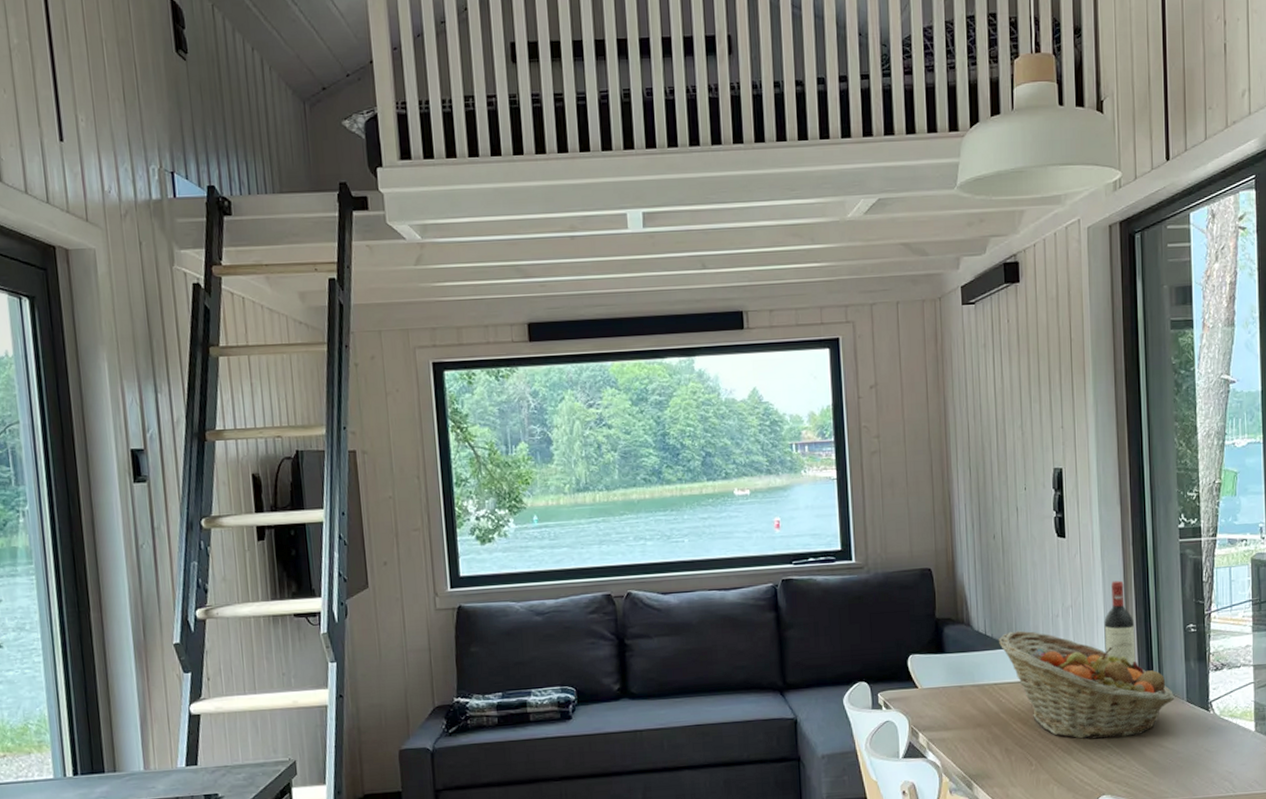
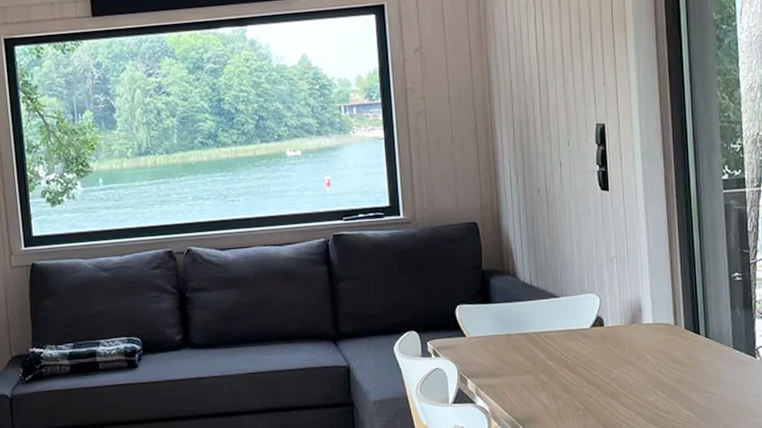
fruit basket: present [998,630,1175,740] -> none [543,281,721,386]
wine bottle: present [1104,580,1136,665] -> none [649,231,681,313]

